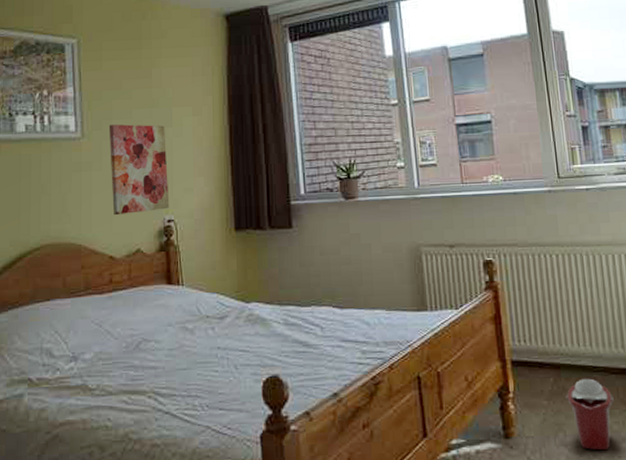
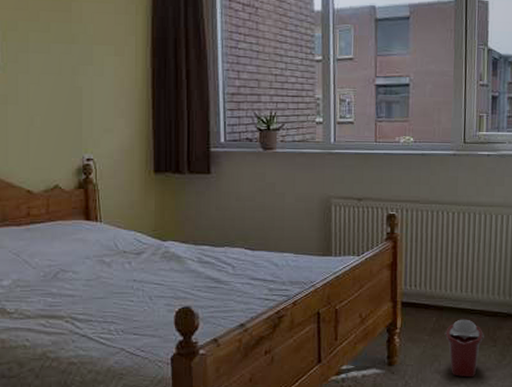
wall art: present [108,124,170,216] -> none [25,57,89,151]

